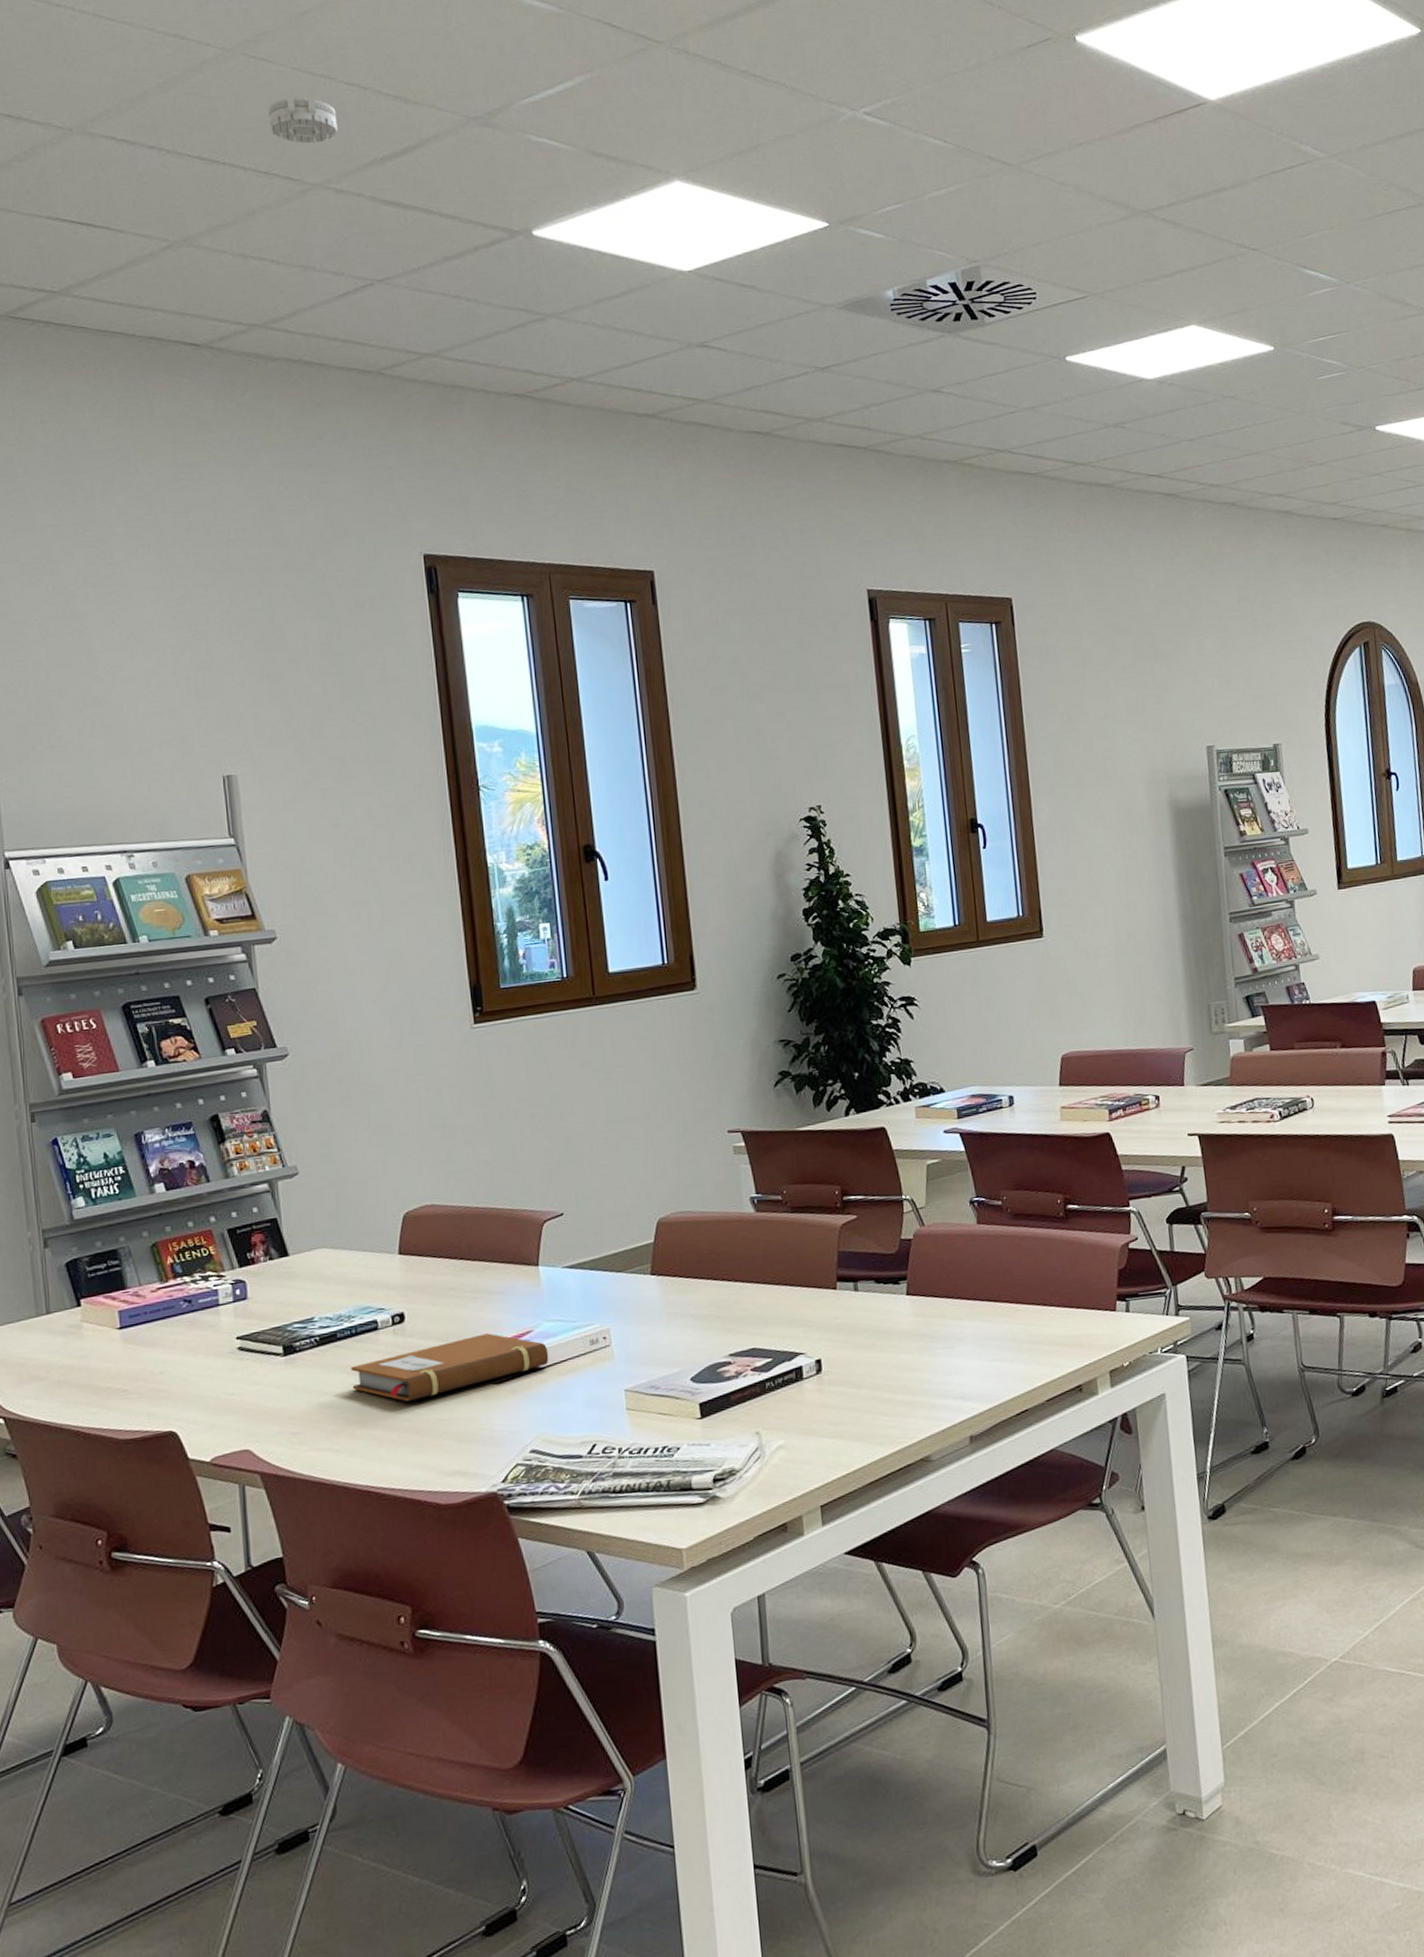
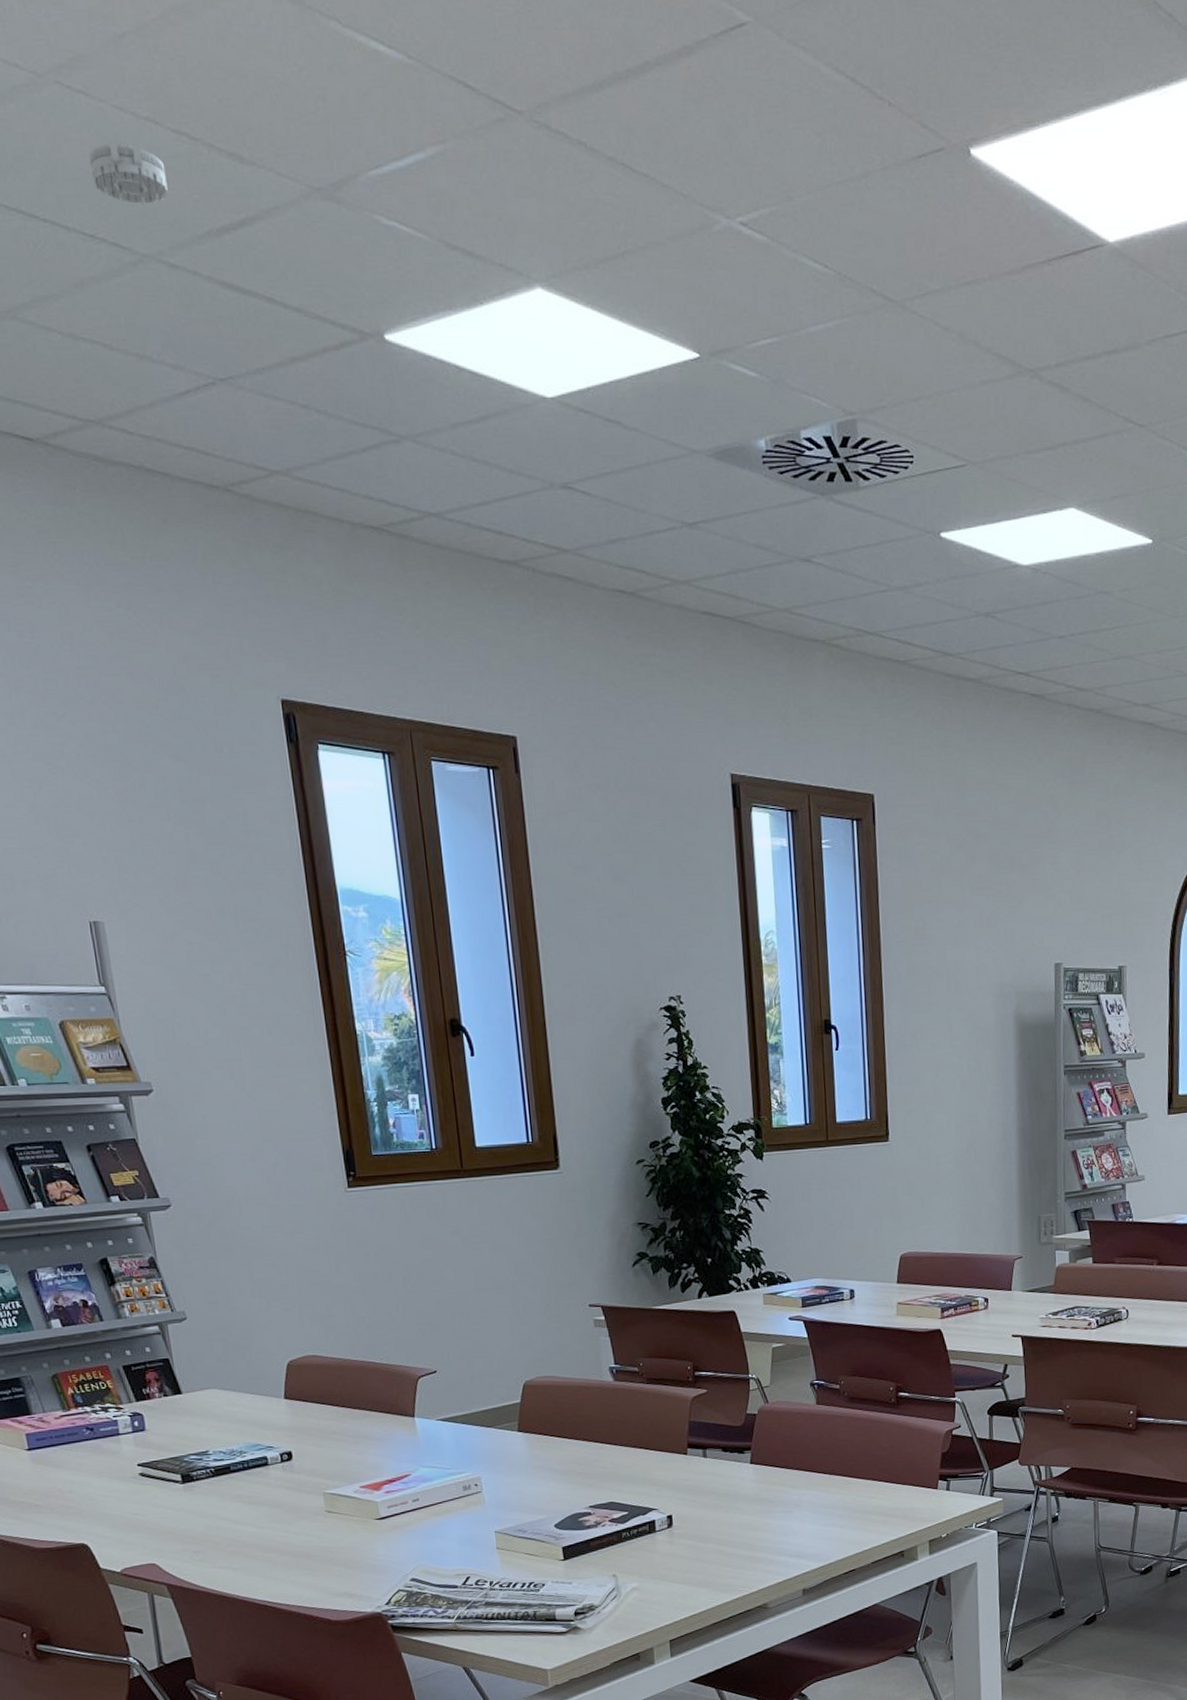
notebook: present [351,1333,549,1402] -> none [245,1474,426,1530]

